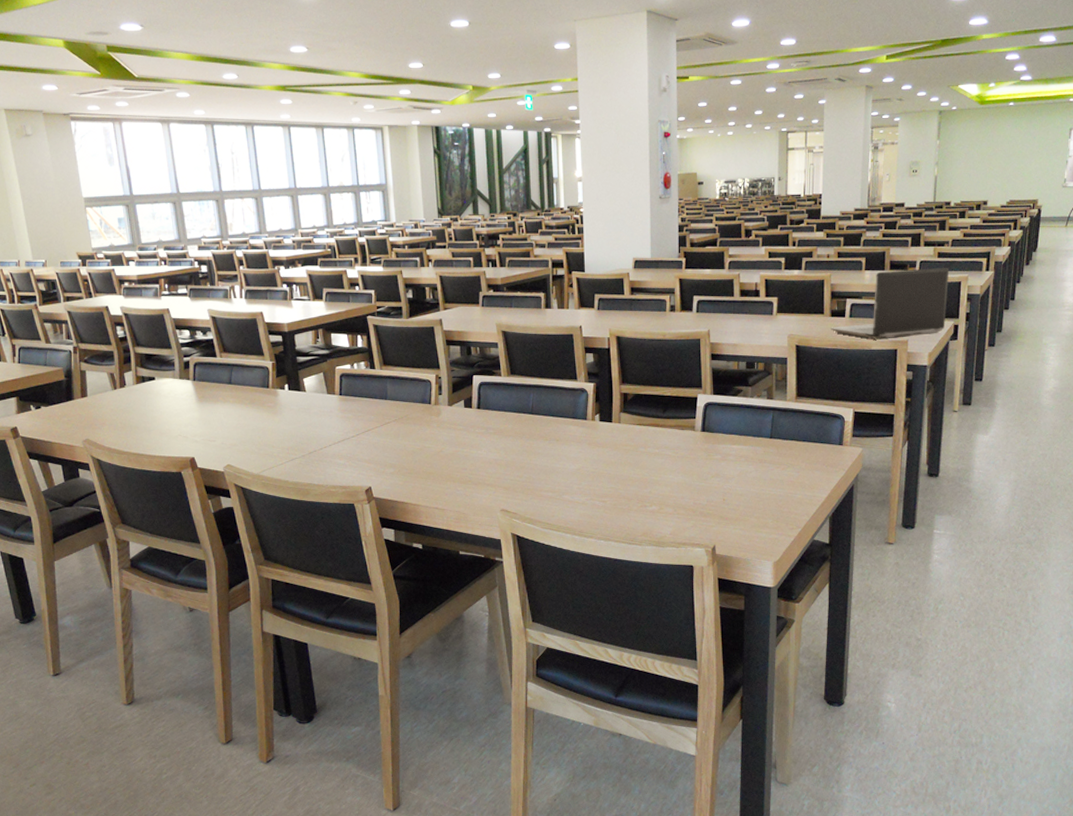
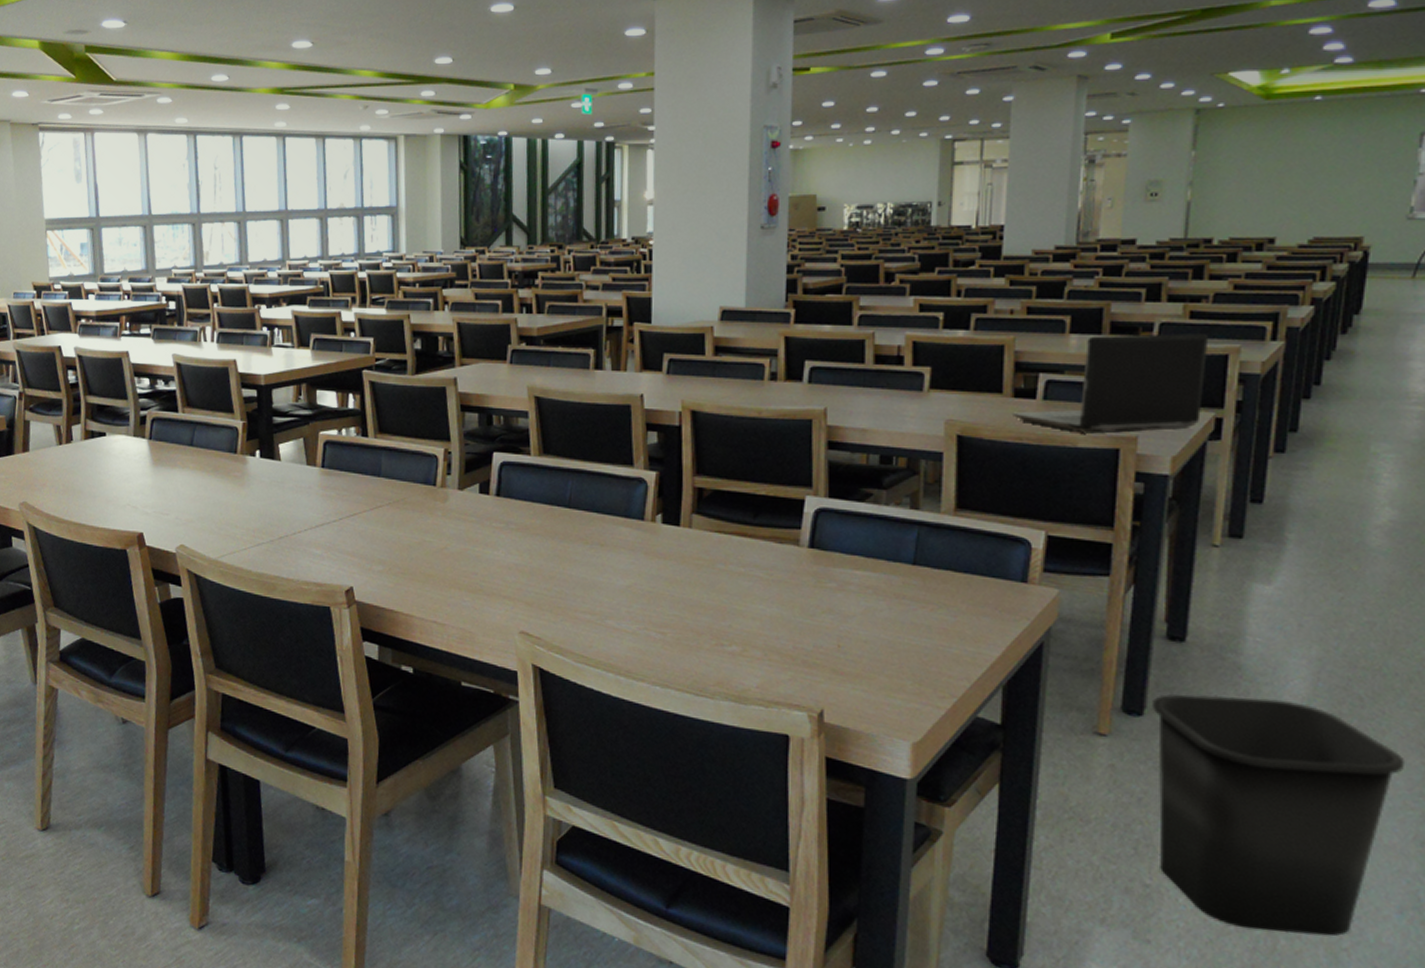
waste bin: none [920,509,1063,659] -> present [1153,694,1406,936]

